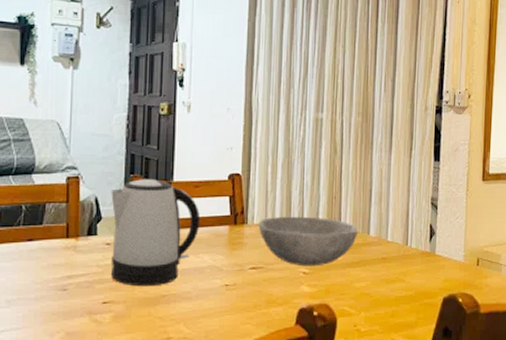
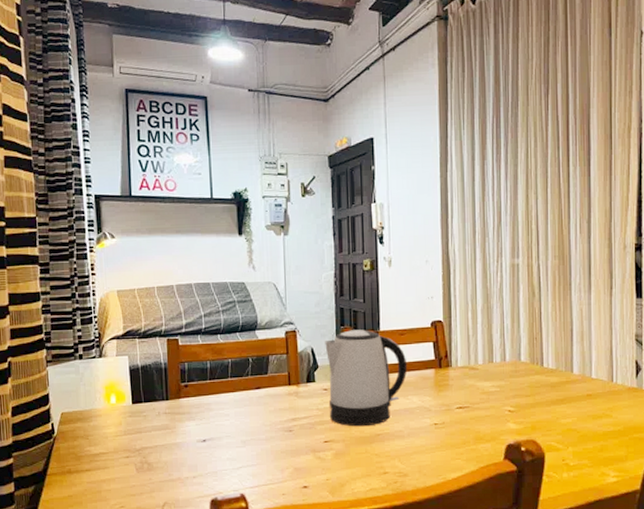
bowl: present [258,216,358,267] -> none [462,357,561,405]

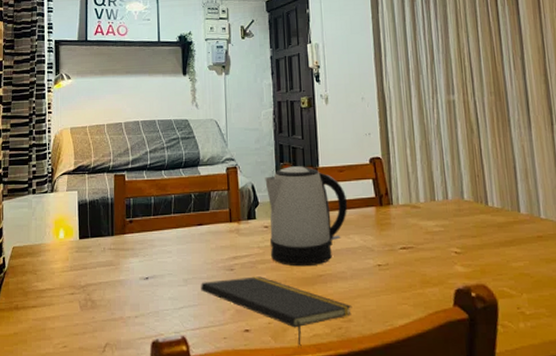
notepad: none [259,436,408,502] -> present [201,276,352,349]

